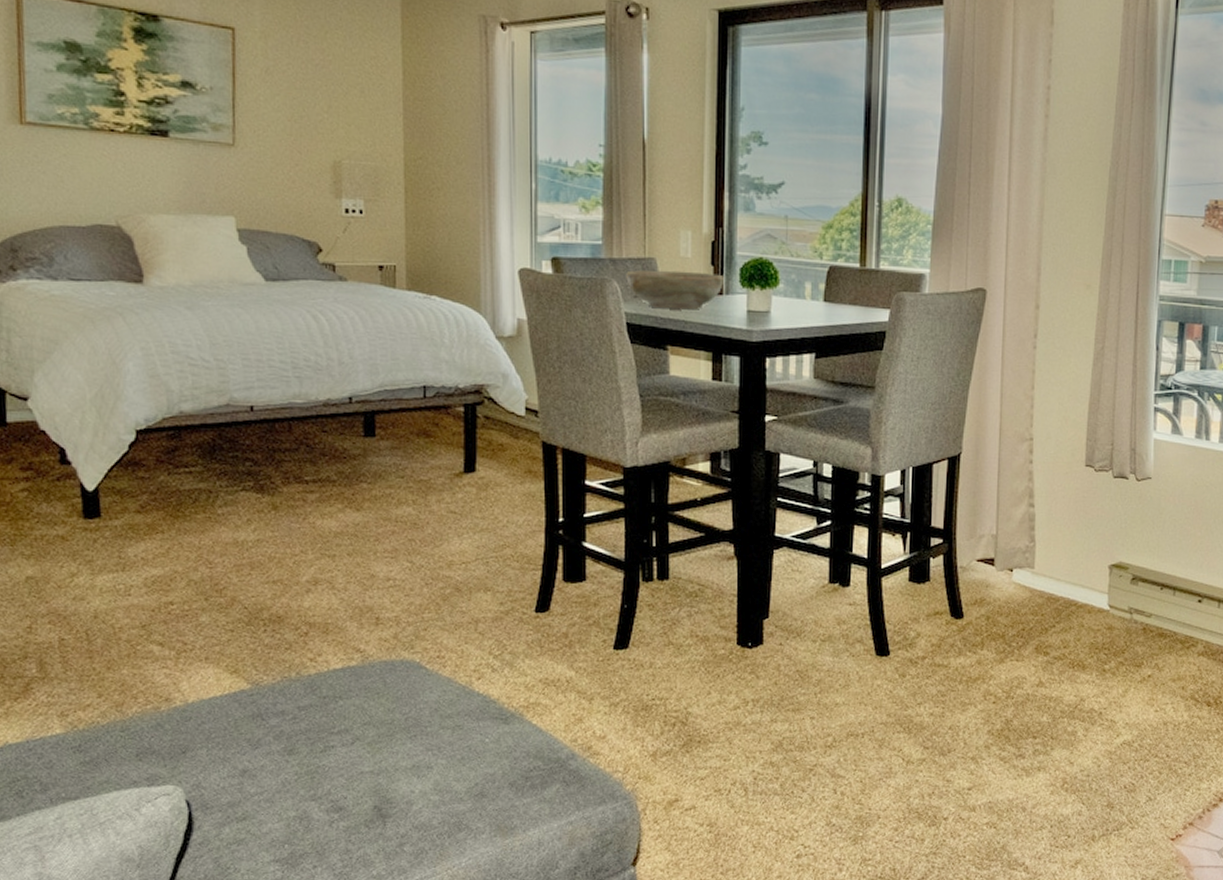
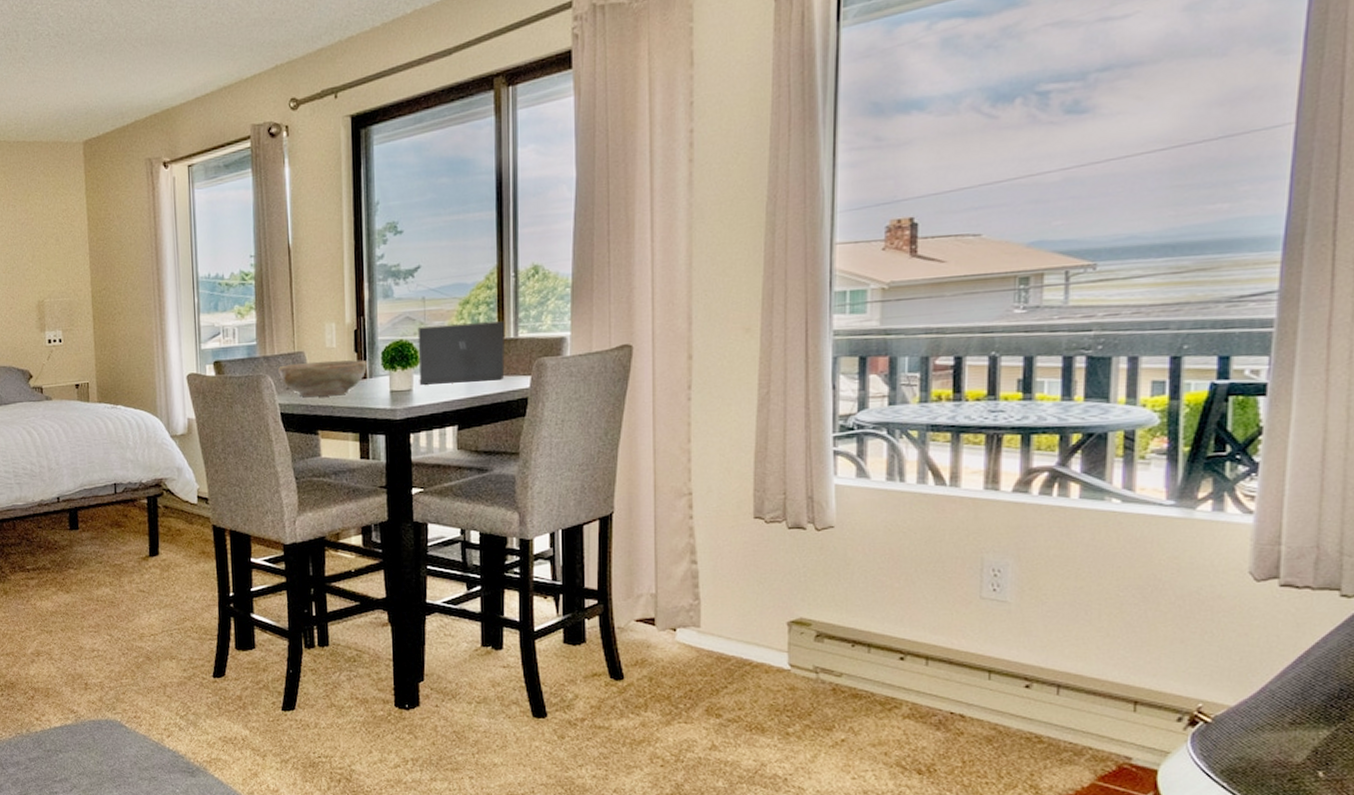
laptop: none [778,247,867,311] -> present [417,321,505,385]

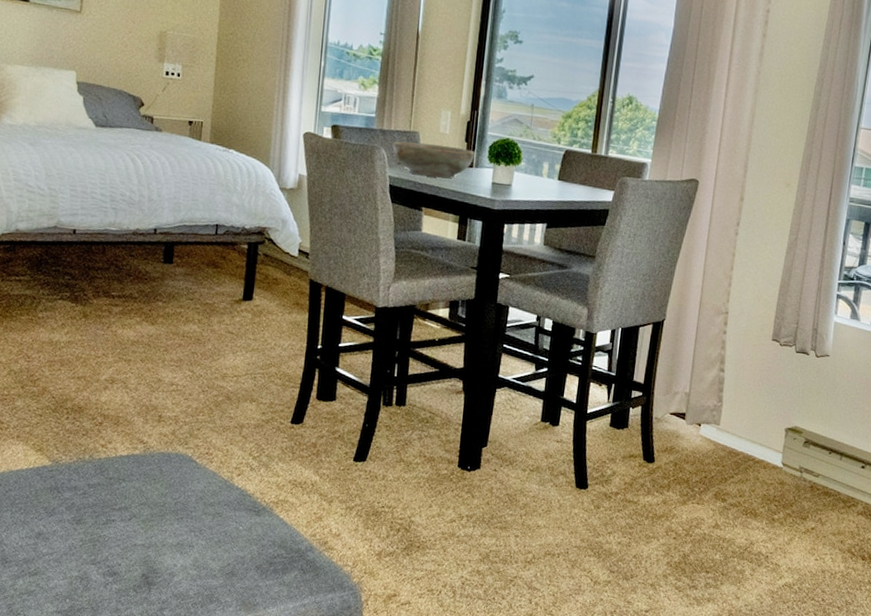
laptop: present [417,321,505,385] -> none [518,130,599,190]

